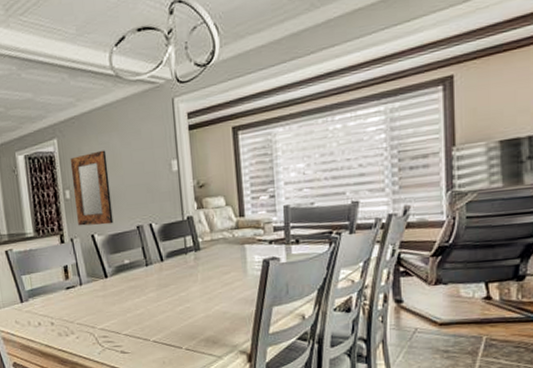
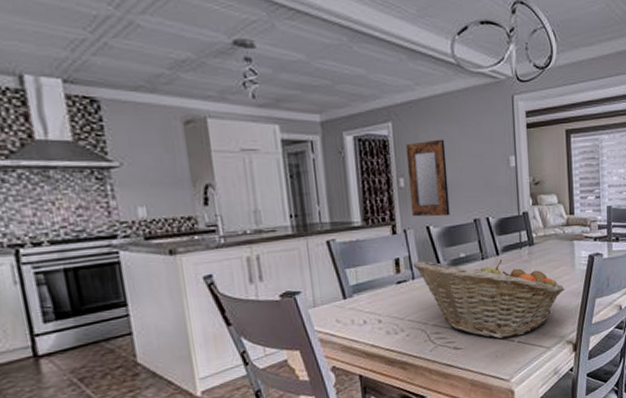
fruit basket: none [79,265,236,345] -> present [412,259,564,339]

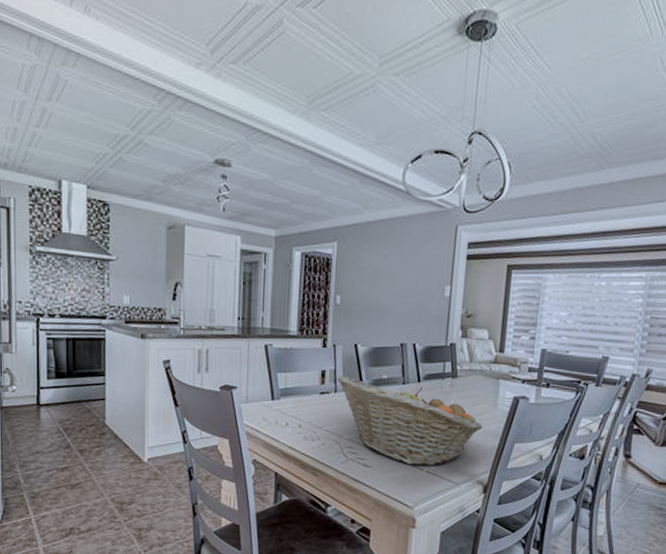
home mirror: present [405,139,450,217] -> none [343,262,384,337]

